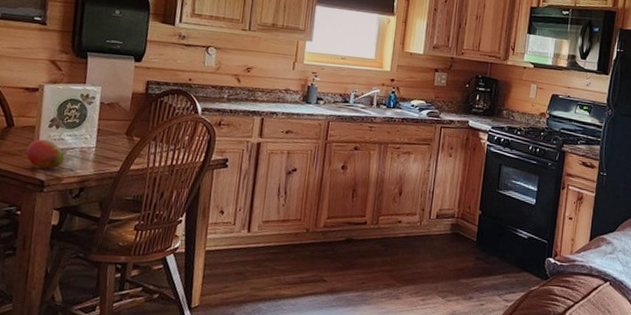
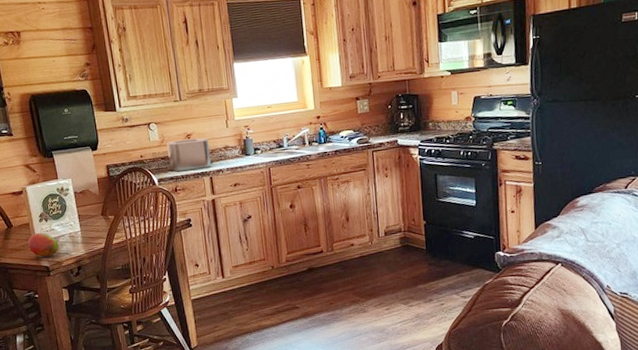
toaster: none [219,70,271,109] -> present [167,137,214,173]

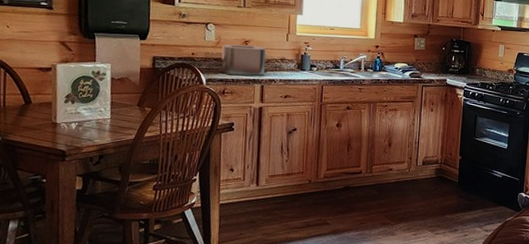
fruit: present [27,232,59,257] -> none [45,113,82,140]

